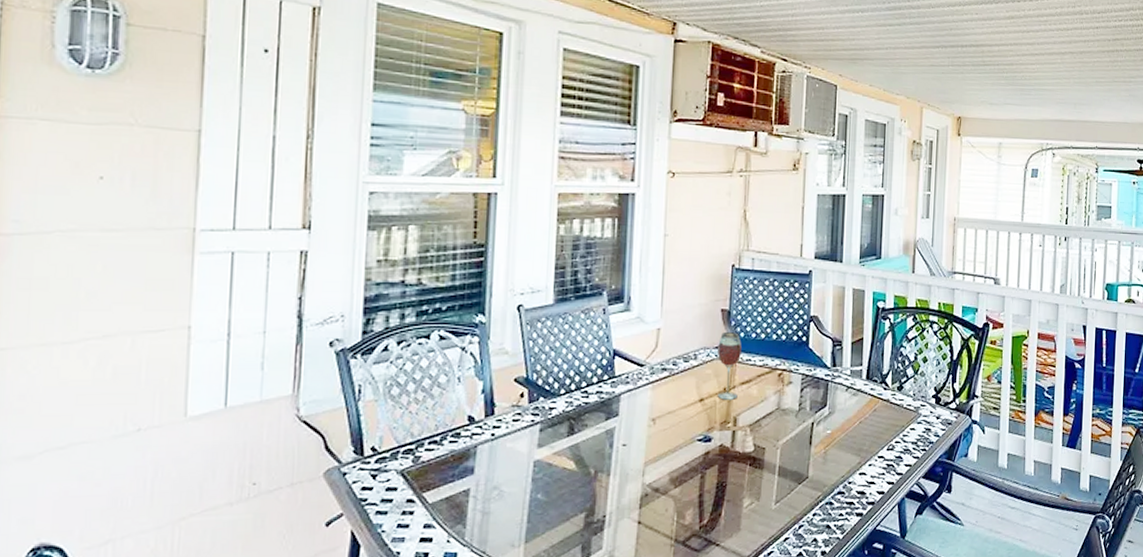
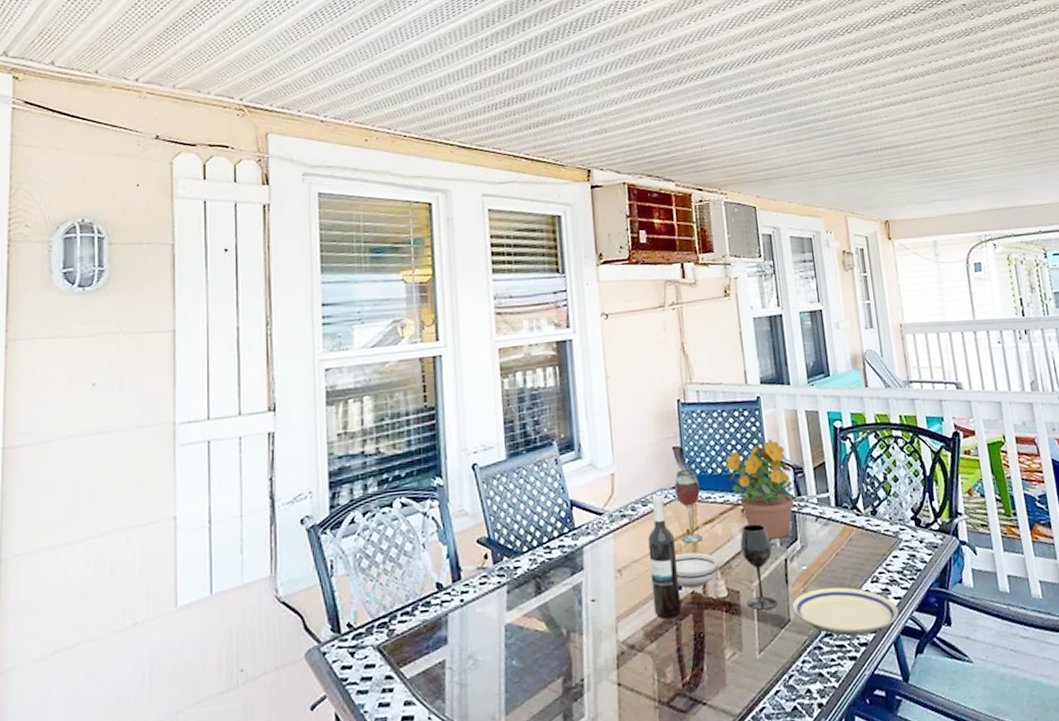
wine bottle: none [682,352,711,468] -> present [648,494,682,619]
bowl: none [708,408,750,442] -> present [675,552,719,589]
flowerpot: none [770,312,832,403] -> present [726,439,795,539]
wineglass: none [771,389,801,466] -> present [740,524,778,610]
plate: none [811,451,907,496] -> present [792,587,898,637]

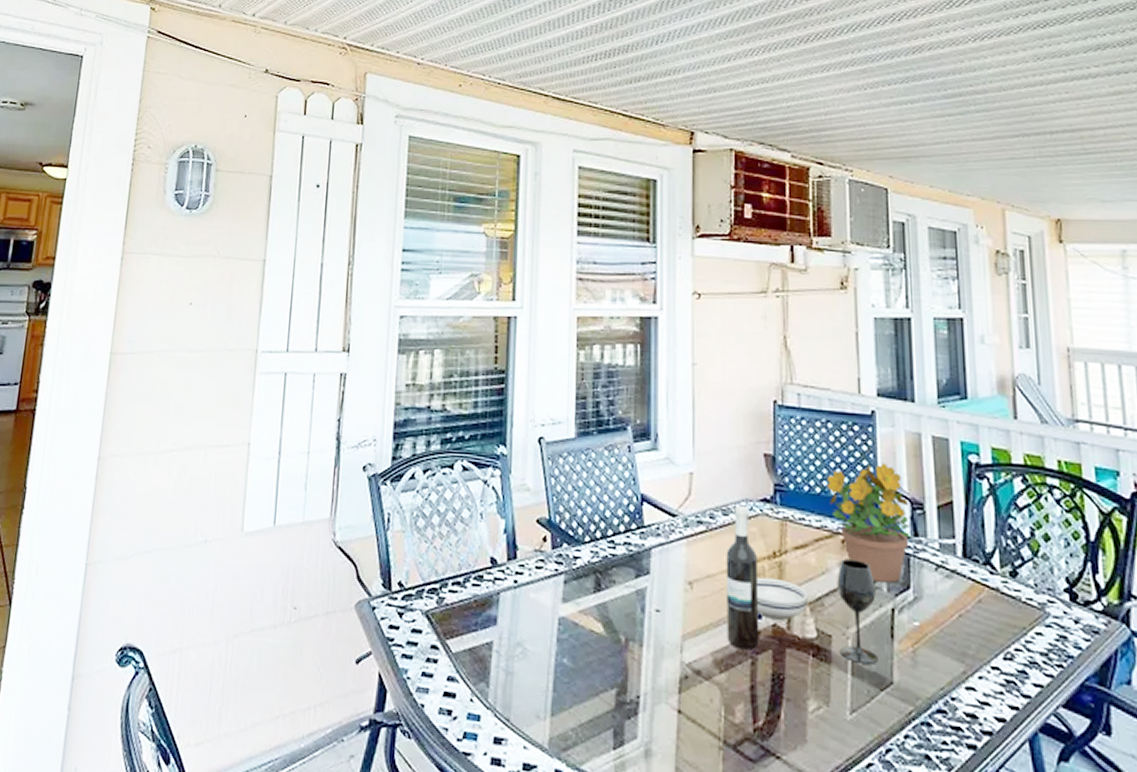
wineglass: present [673,469,703,543] -> none [761,481,792,568]
plate: present [792,587,898,637] -> none [896,652,1038,723]

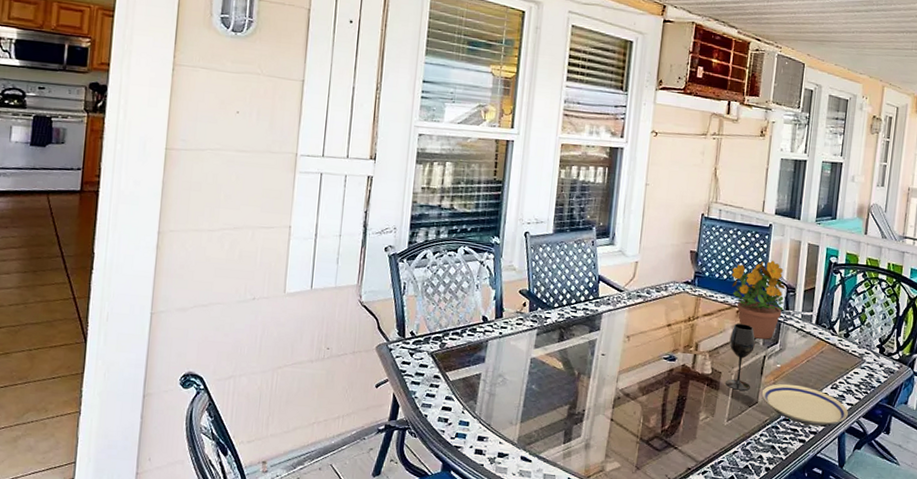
wine bottle: present [726,505,760,650] -> none [650,285,678,381]
bowl: present [757,577,809,622] -> none [673,334,710,363]
plate: none [896,652,1038,723] -> present [761,383,848,427]

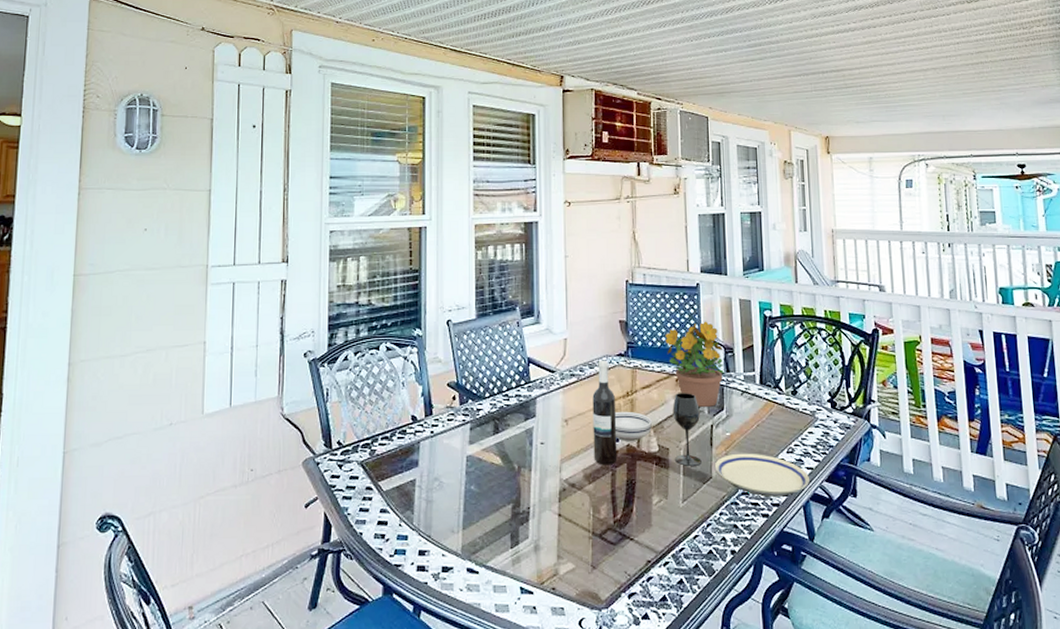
wine bottle: none [650,285,678,381] -> present [592,360,618,465]
bowl: none [673,334,710,363] -> present [615,411,653,442]

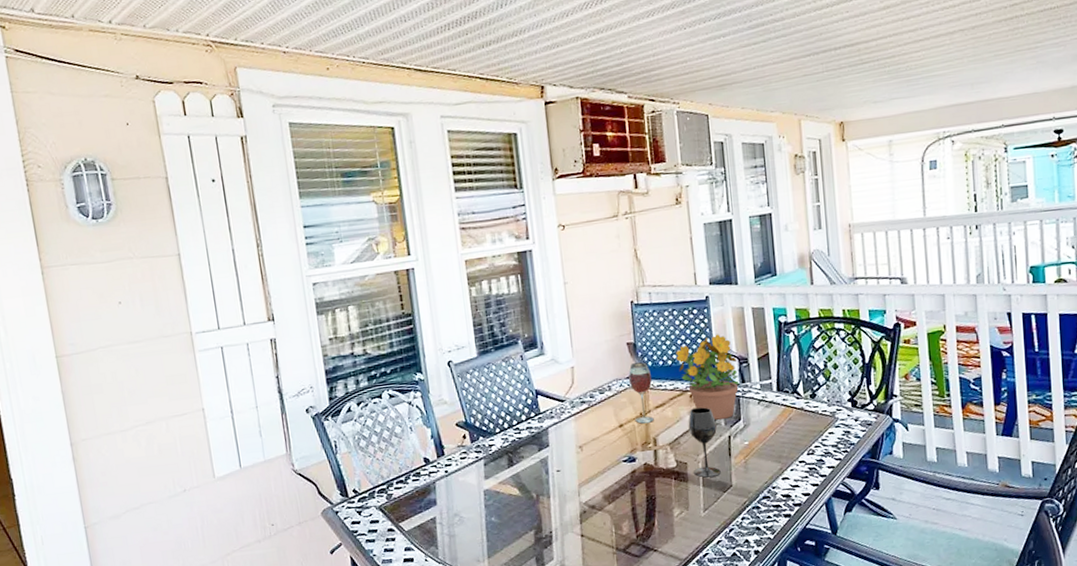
wine bottle: present [592,360,618,465] -> none [605,384,636,485]
bowl: present [615,411,653,442] -> none [630,431,669,461]
wineglass: none [618,340,640,403] -> present [628,362,654,424]
plate: present [714,453,809,497] -> none [734,458,831,499]

